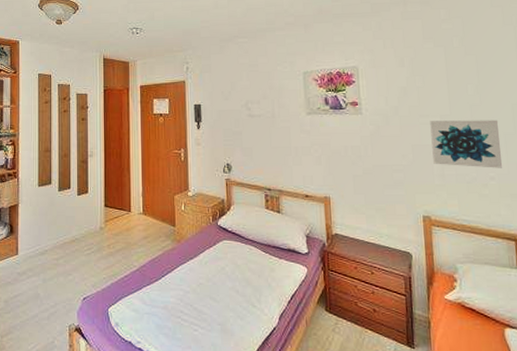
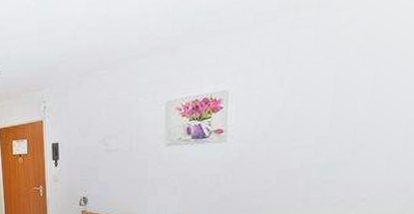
wall art: present [430,120,503,168] -> none [298,138,386,190]

